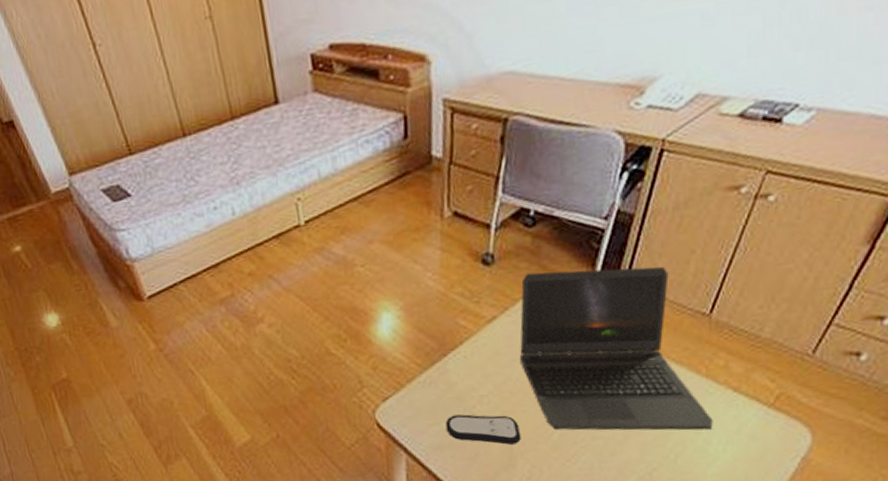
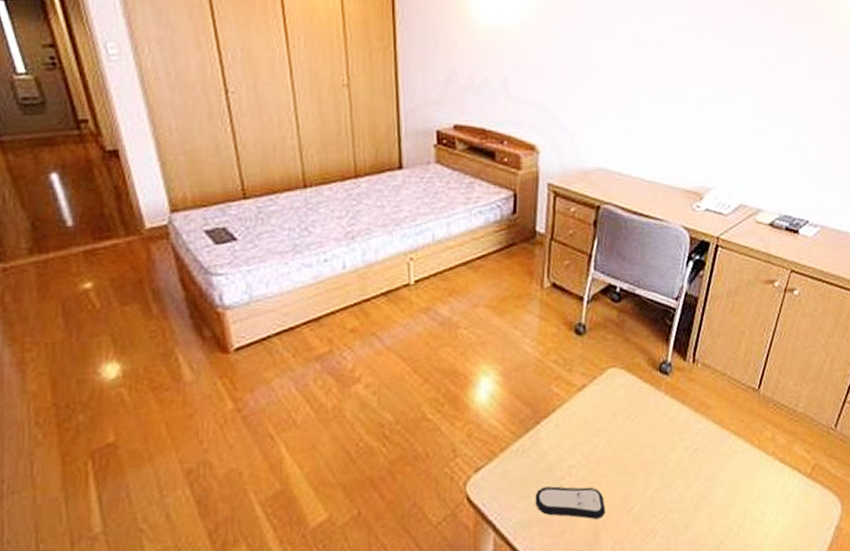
laptop computer: present [519,266,713,431] -> none [605,344,767,503]

